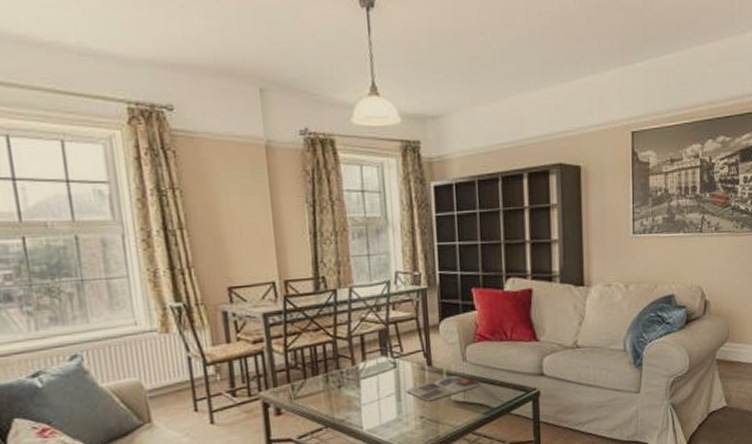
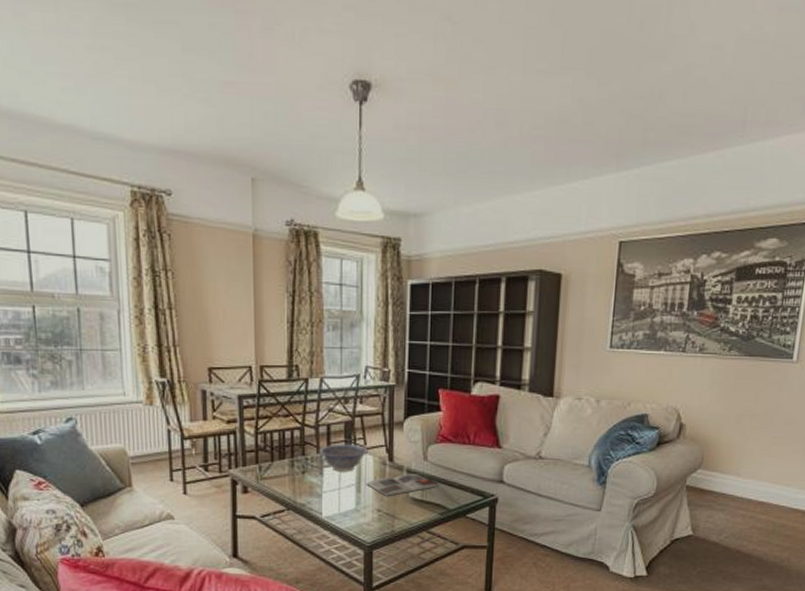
decorative bowl: none [353,352,405,383] -> present [318,445,368,472]

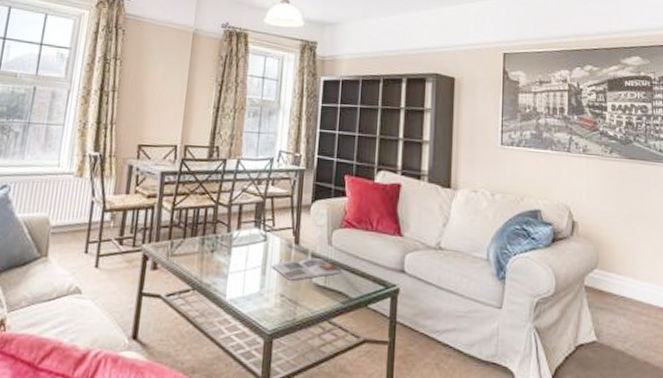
decorative bowl: present [318,445,368,472] -> none [228,224,276,253]

